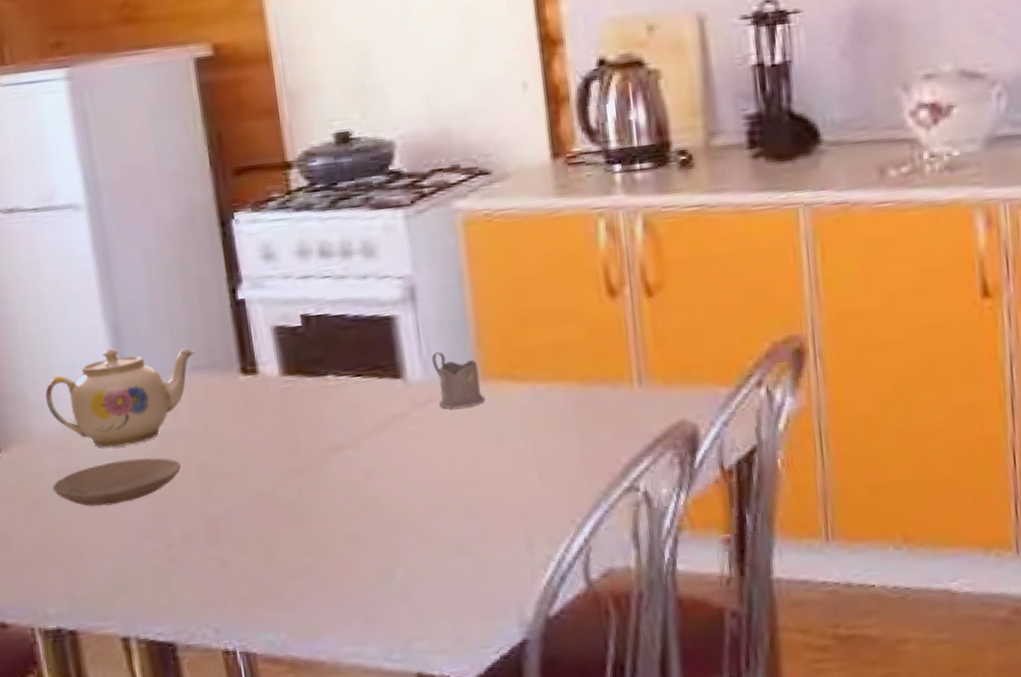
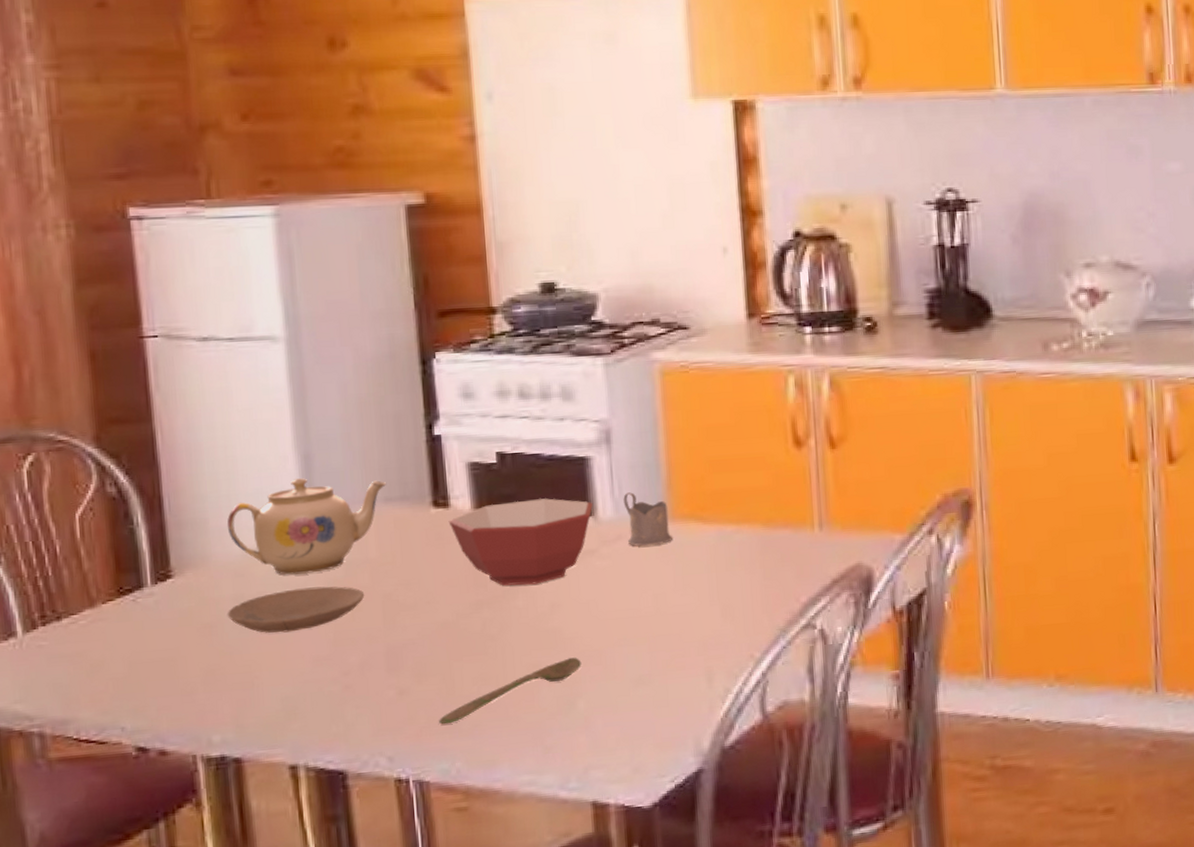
bowl: none [258,361,401,453] -> present [448,498,593,586]
spoon: none [261,526,399,596] -> present [439,657,582,725]

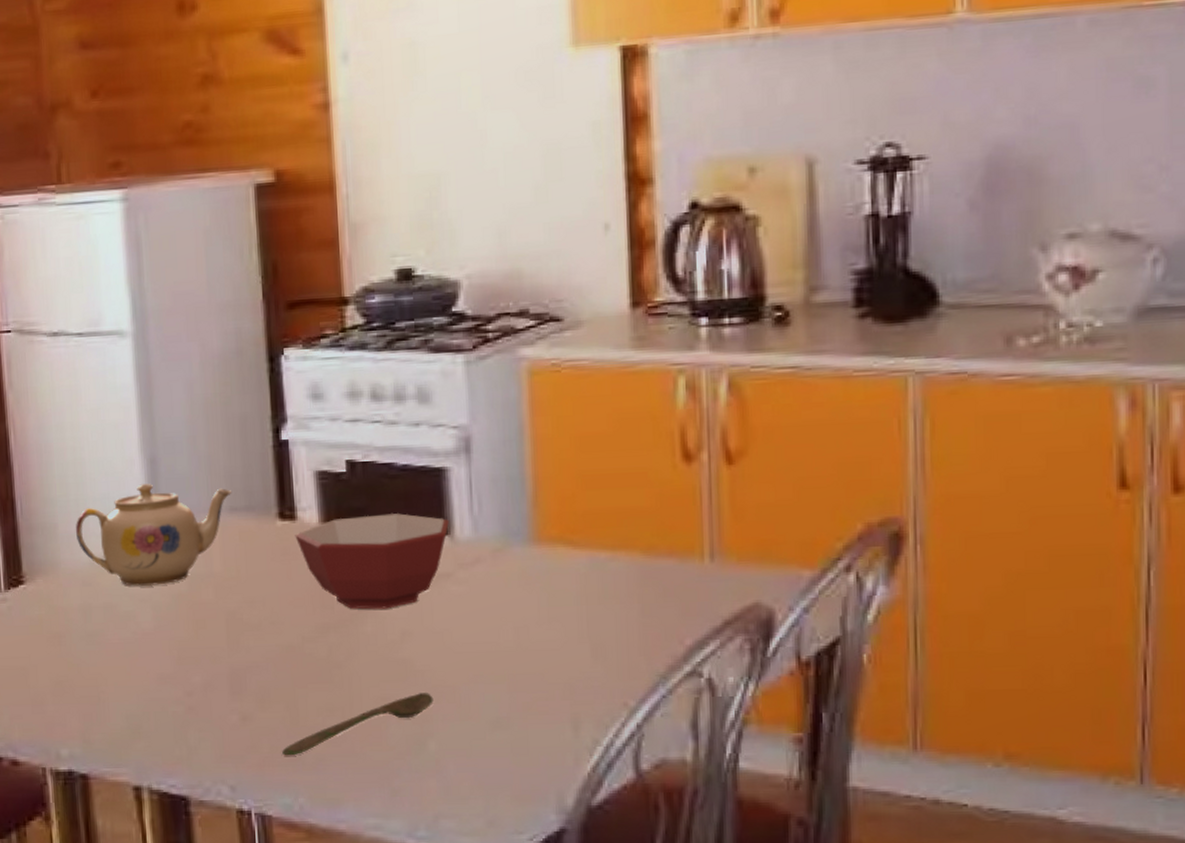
plate: present [227,586,365,633] -> none [75,600,209,647]
tea glass holder: present [623,492,673,547] -> none [483,509,538,572]

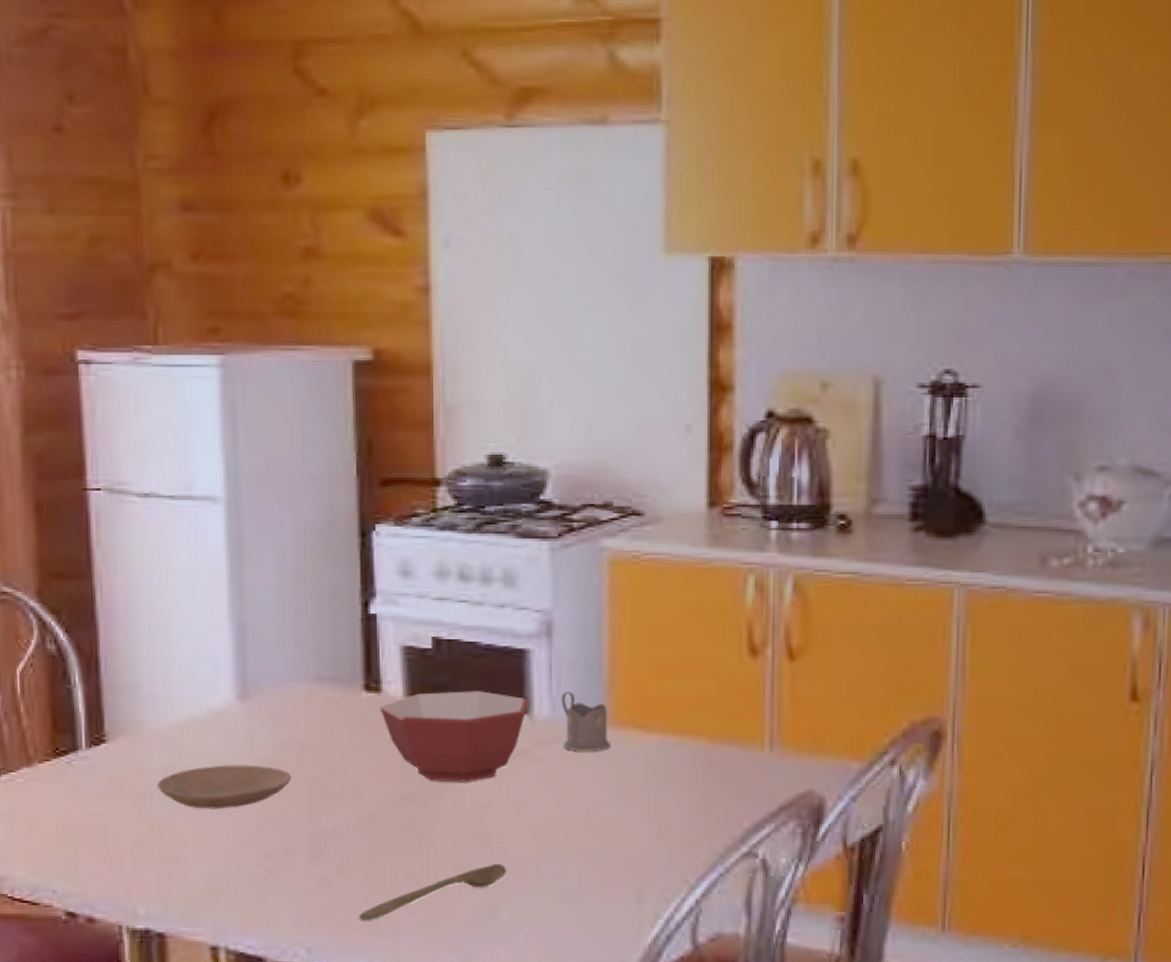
teapot: present [75,484,232,586] -> none [160,650,320,750]
plate: none [75,600,209,647] -> present [157,765,292,809]
tea glass holder: none [483,509,538,572] -> present [561,691,611,752]

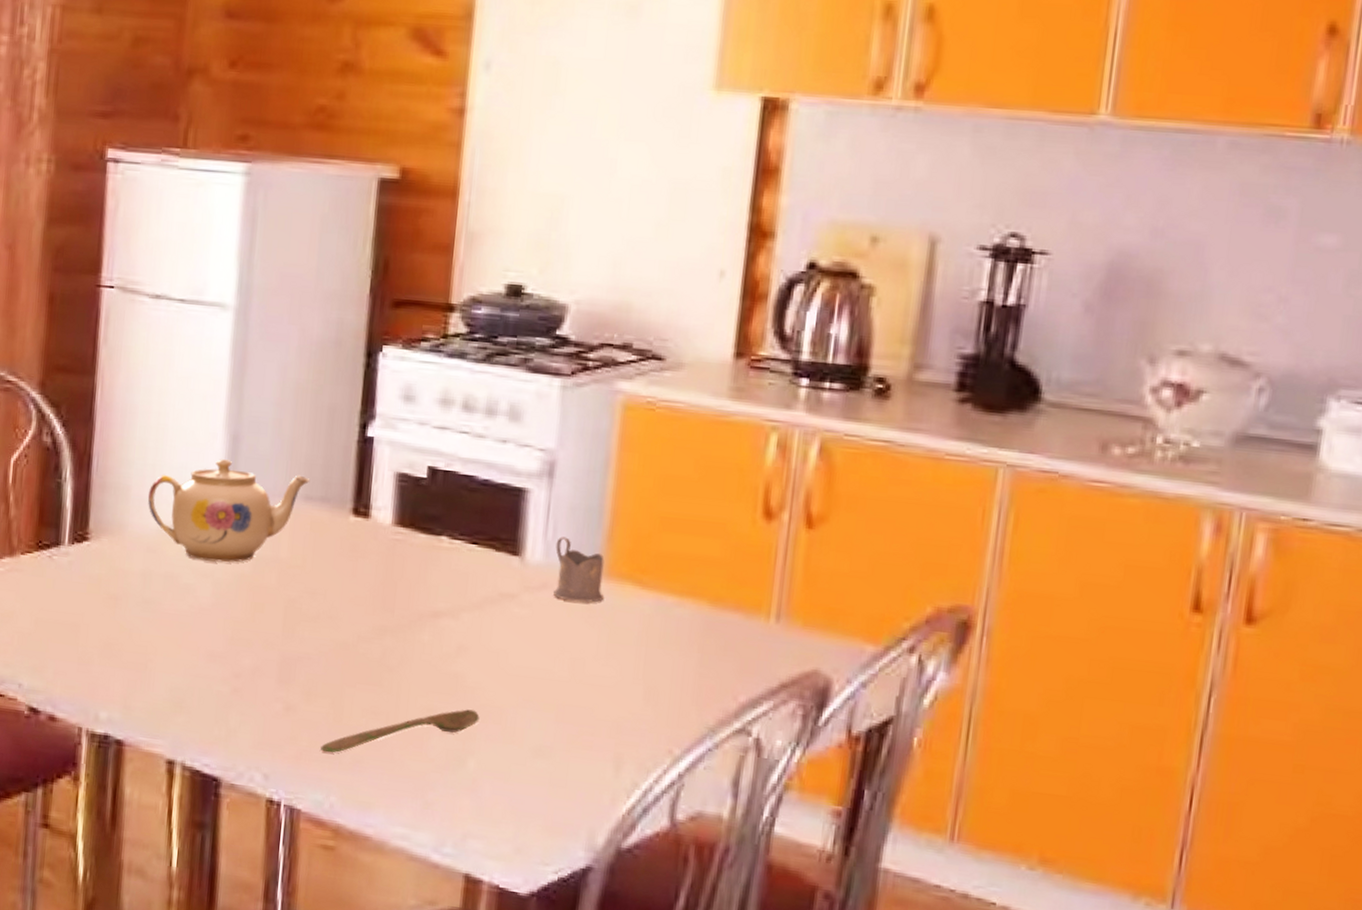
plate: present [157,765,292,809] -> none [133,575,269,621]
teapot: none [160,650,320,750] -> present [147,459,310,563]
bowl: present [379,690,528,782] -> none [366,523,522,621]

